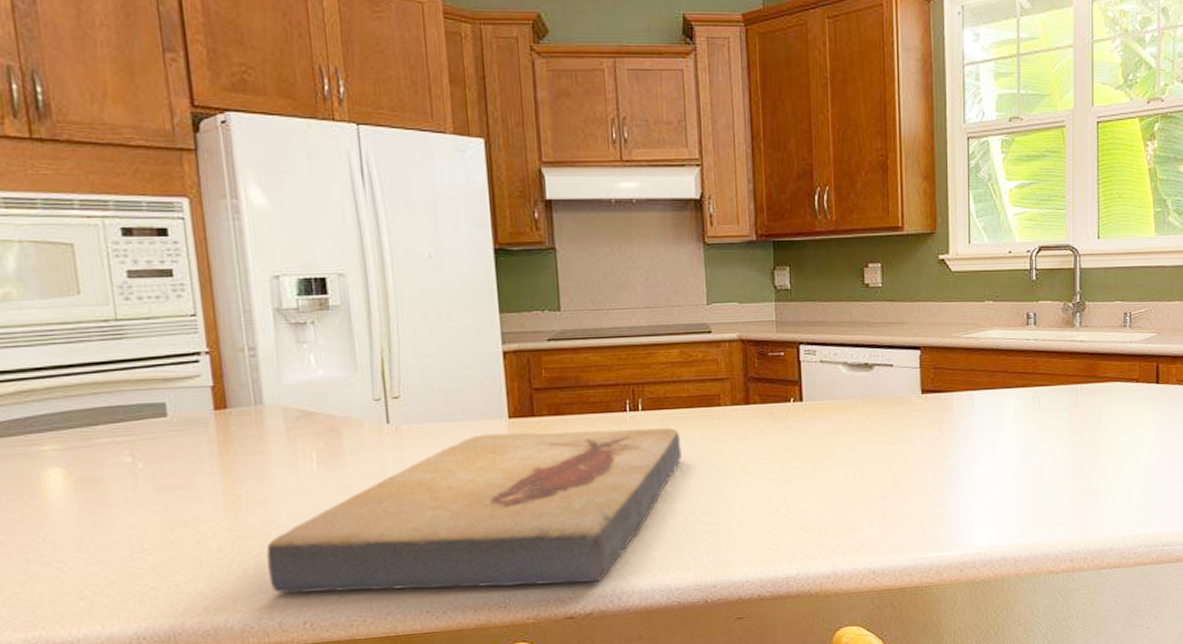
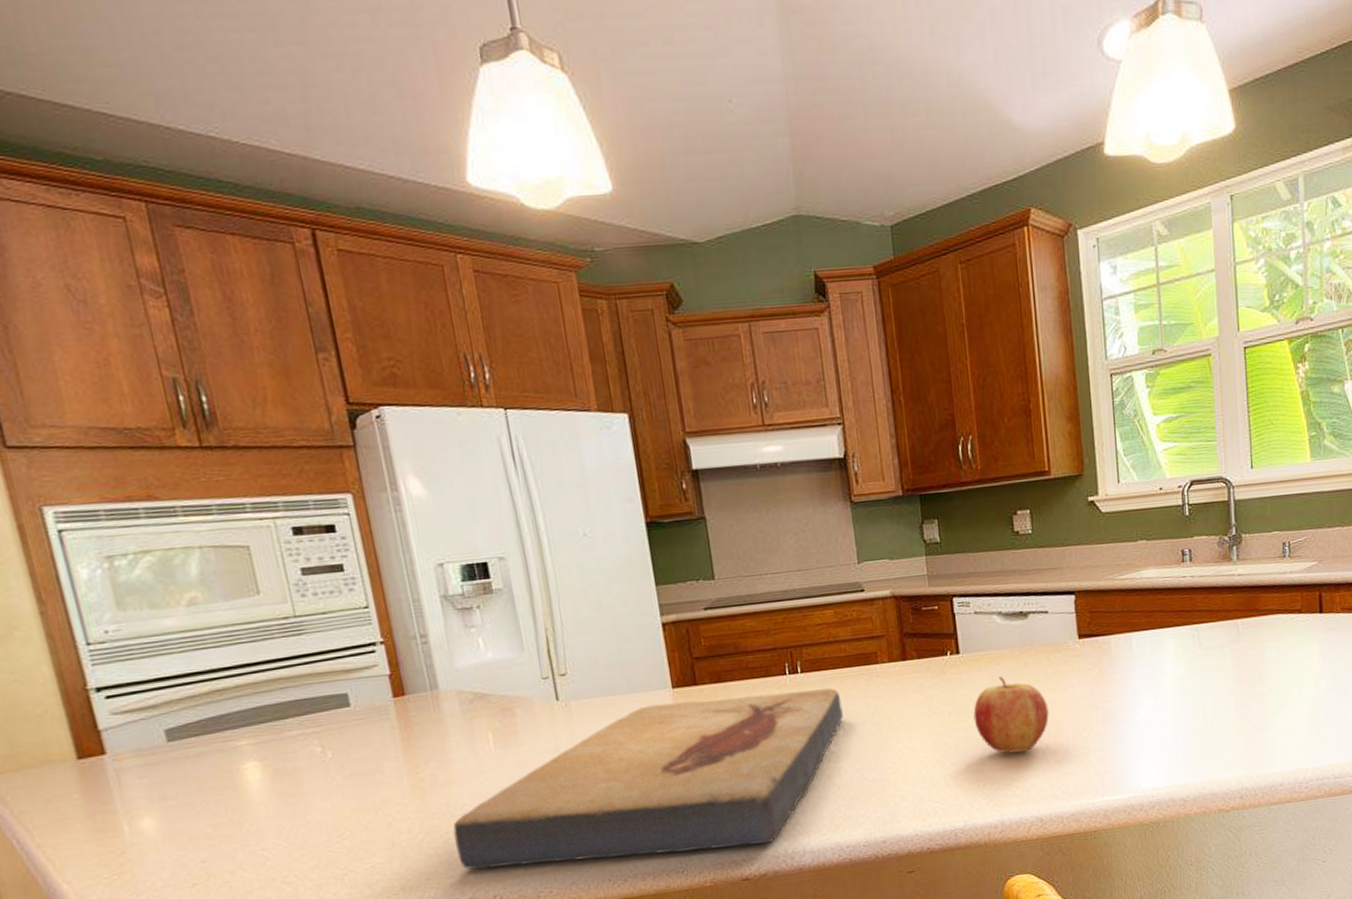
fruit: none [813,426,888,504] -> present [973,676,1049,754]

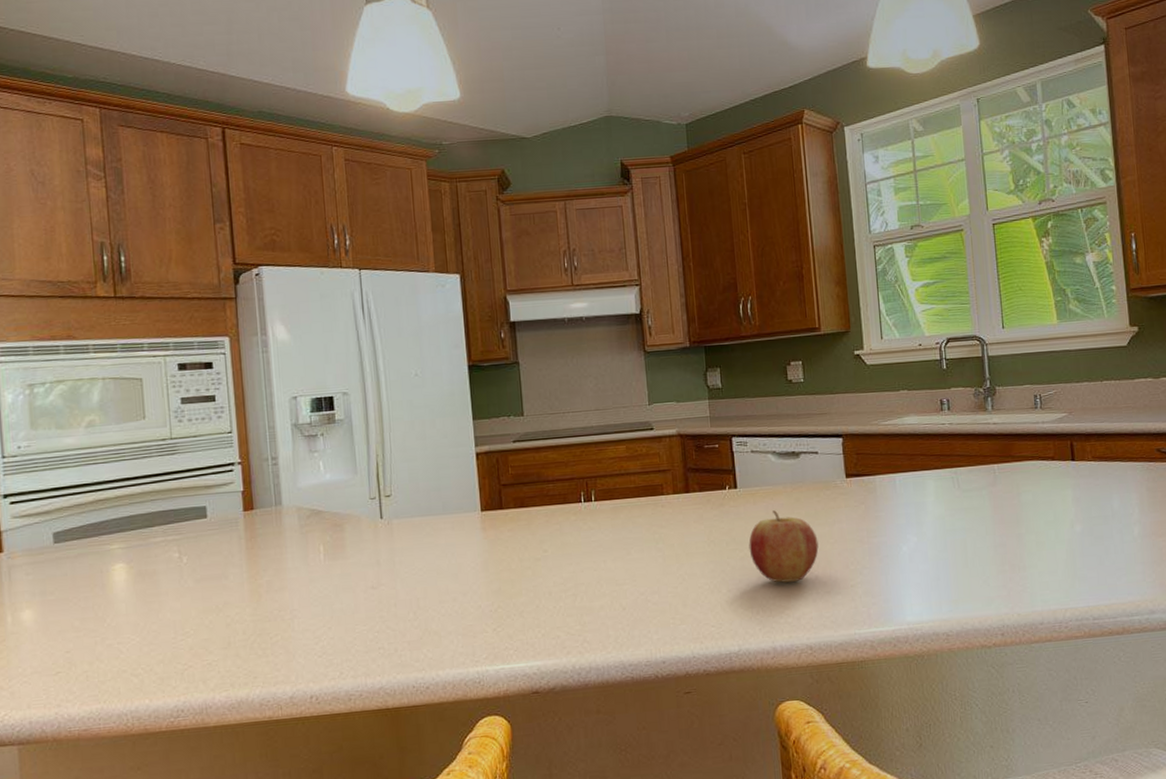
fish fossil: present [453,688,843,870] -> none [282,516,631,671]

